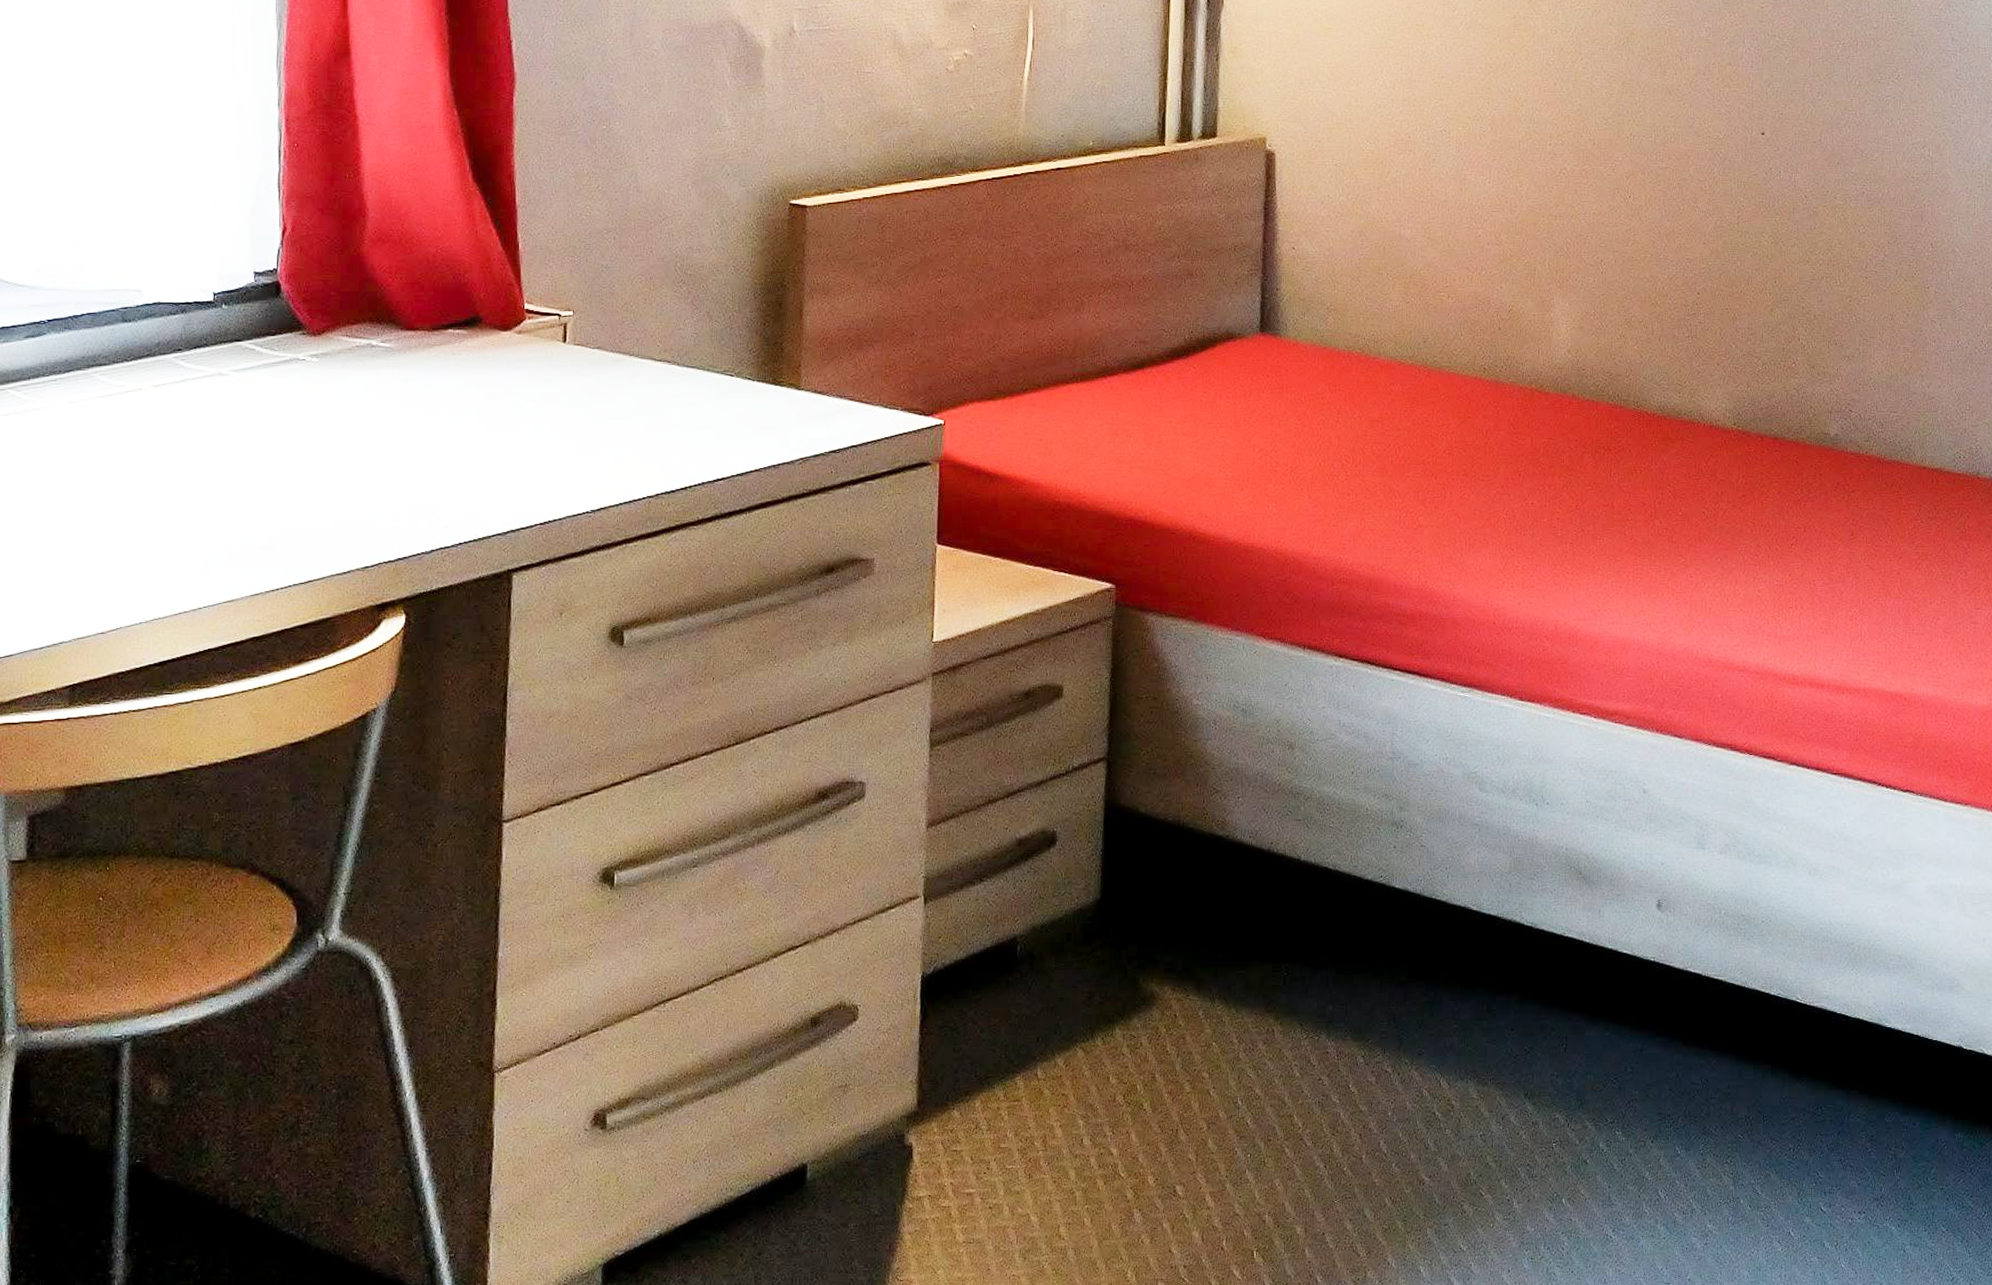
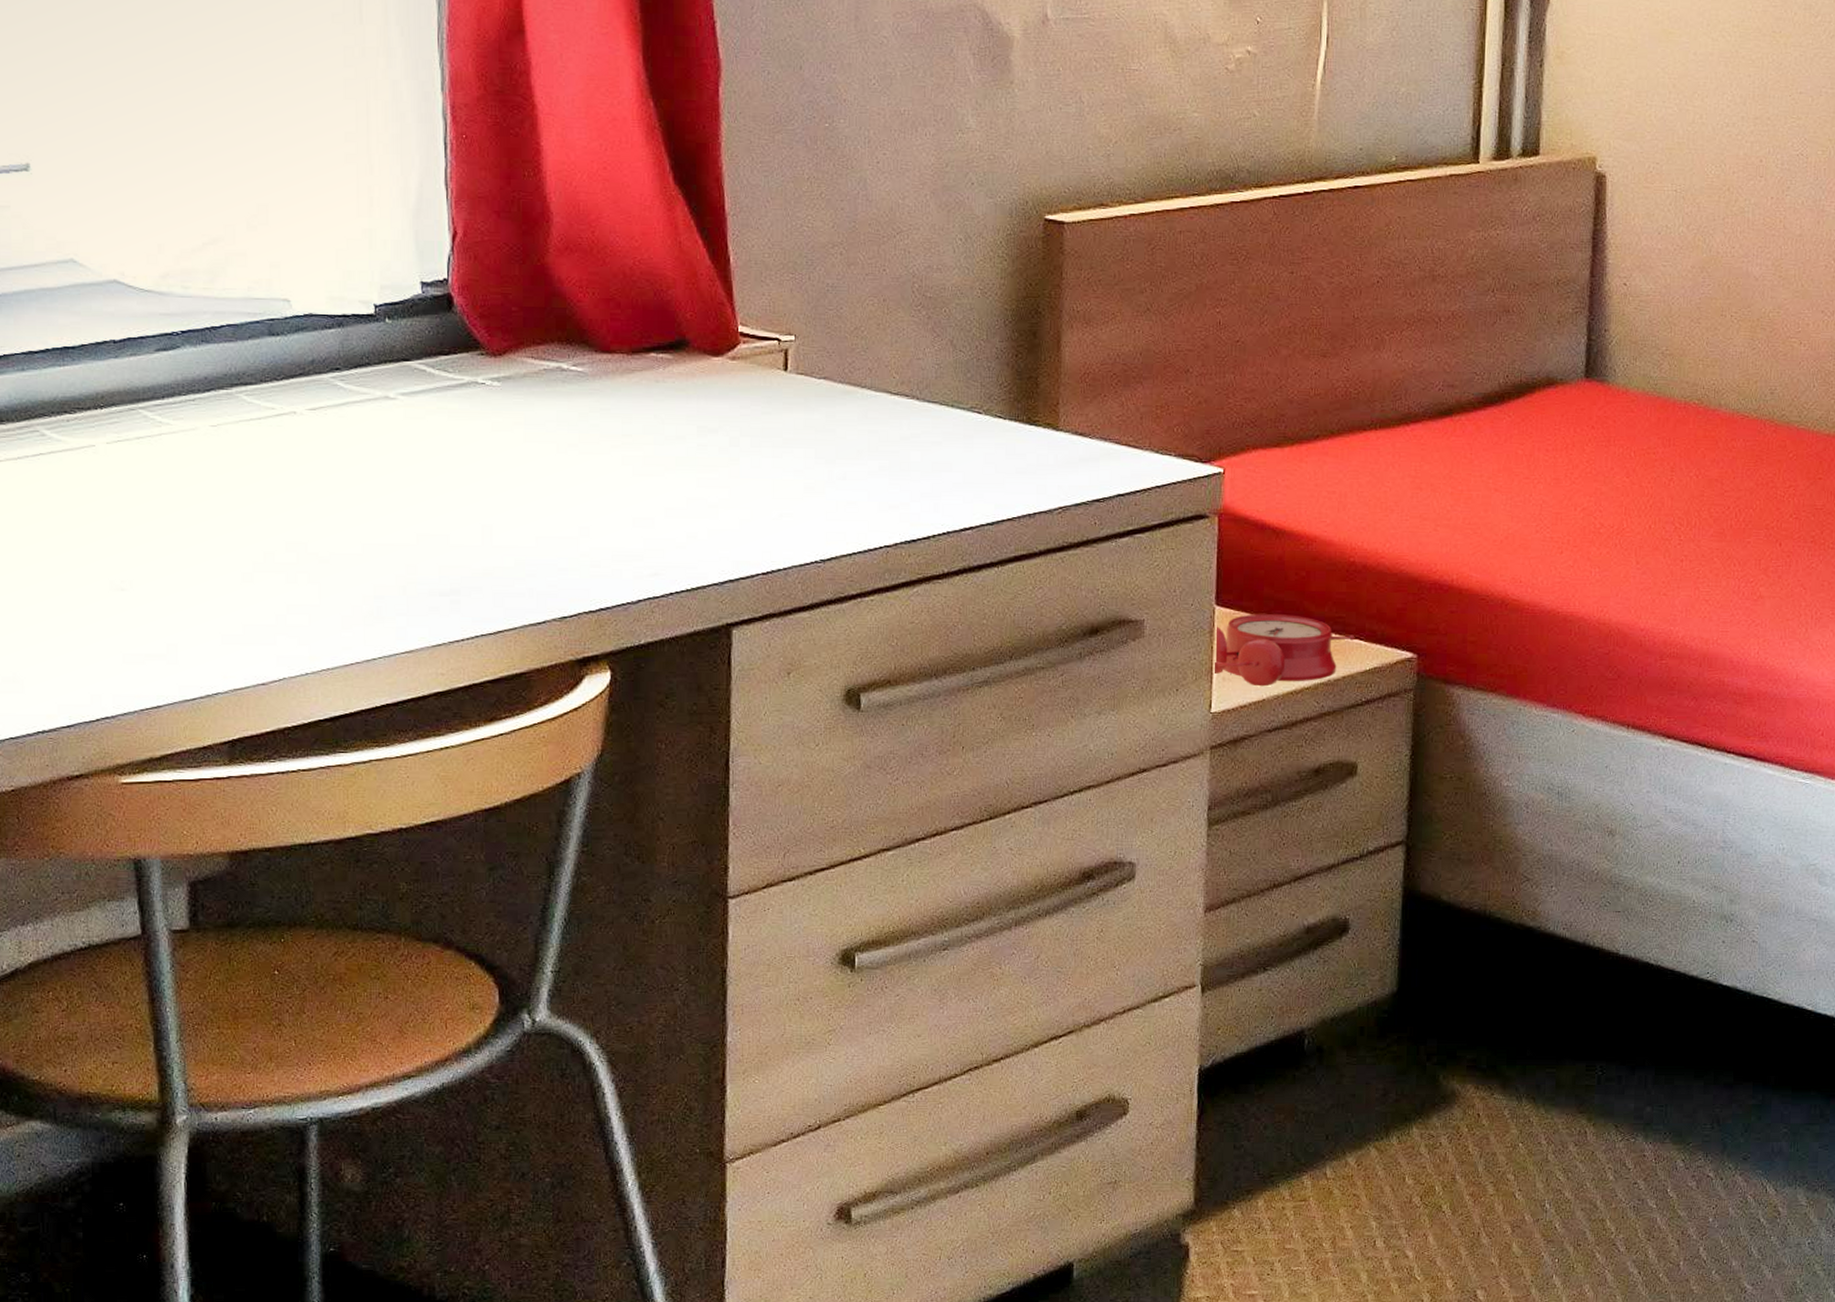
alarm clock: none [934,551,1059,617] -> present [1212,614,1354,687]

